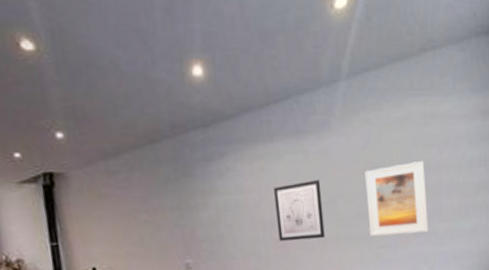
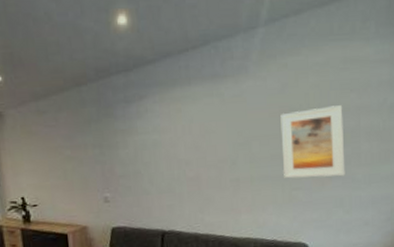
wall art: present [274,180,325,242] -> none [190,122,238,180]

